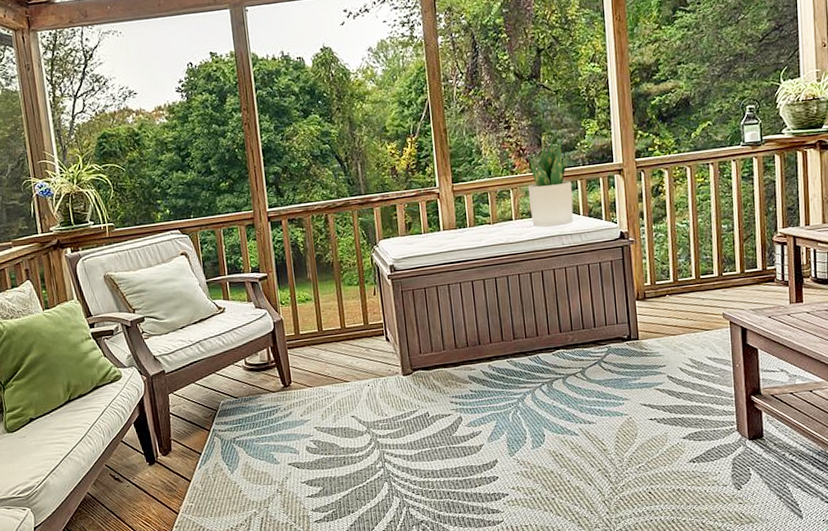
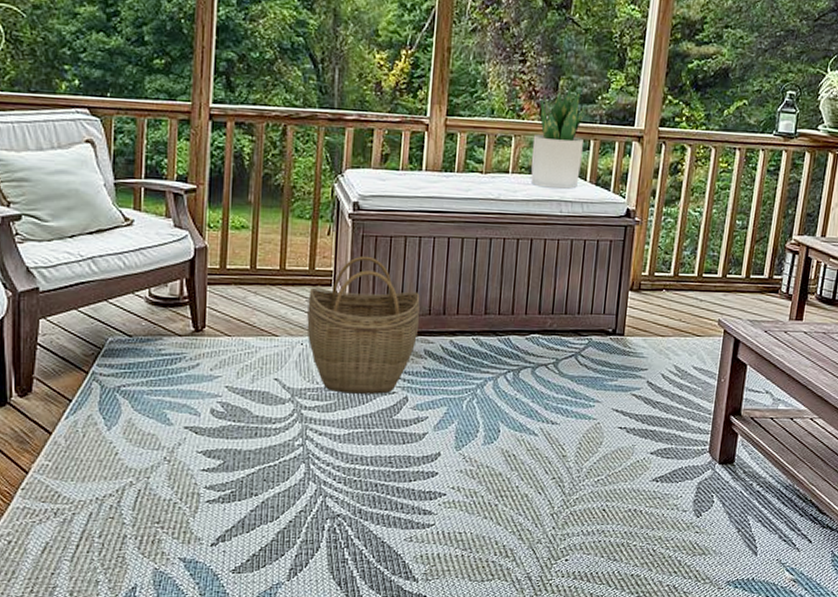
woven basket: none [367,306,461,421] -> present [307,255,420,394]

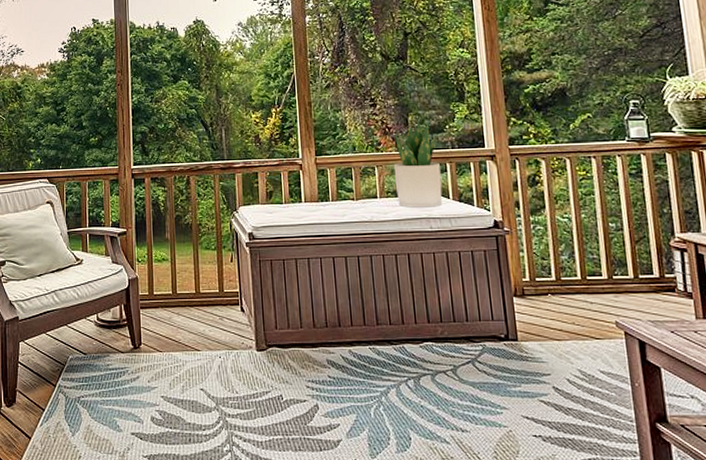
woven basket: present [307,255,420,394] -> none [221,277,319,402]

